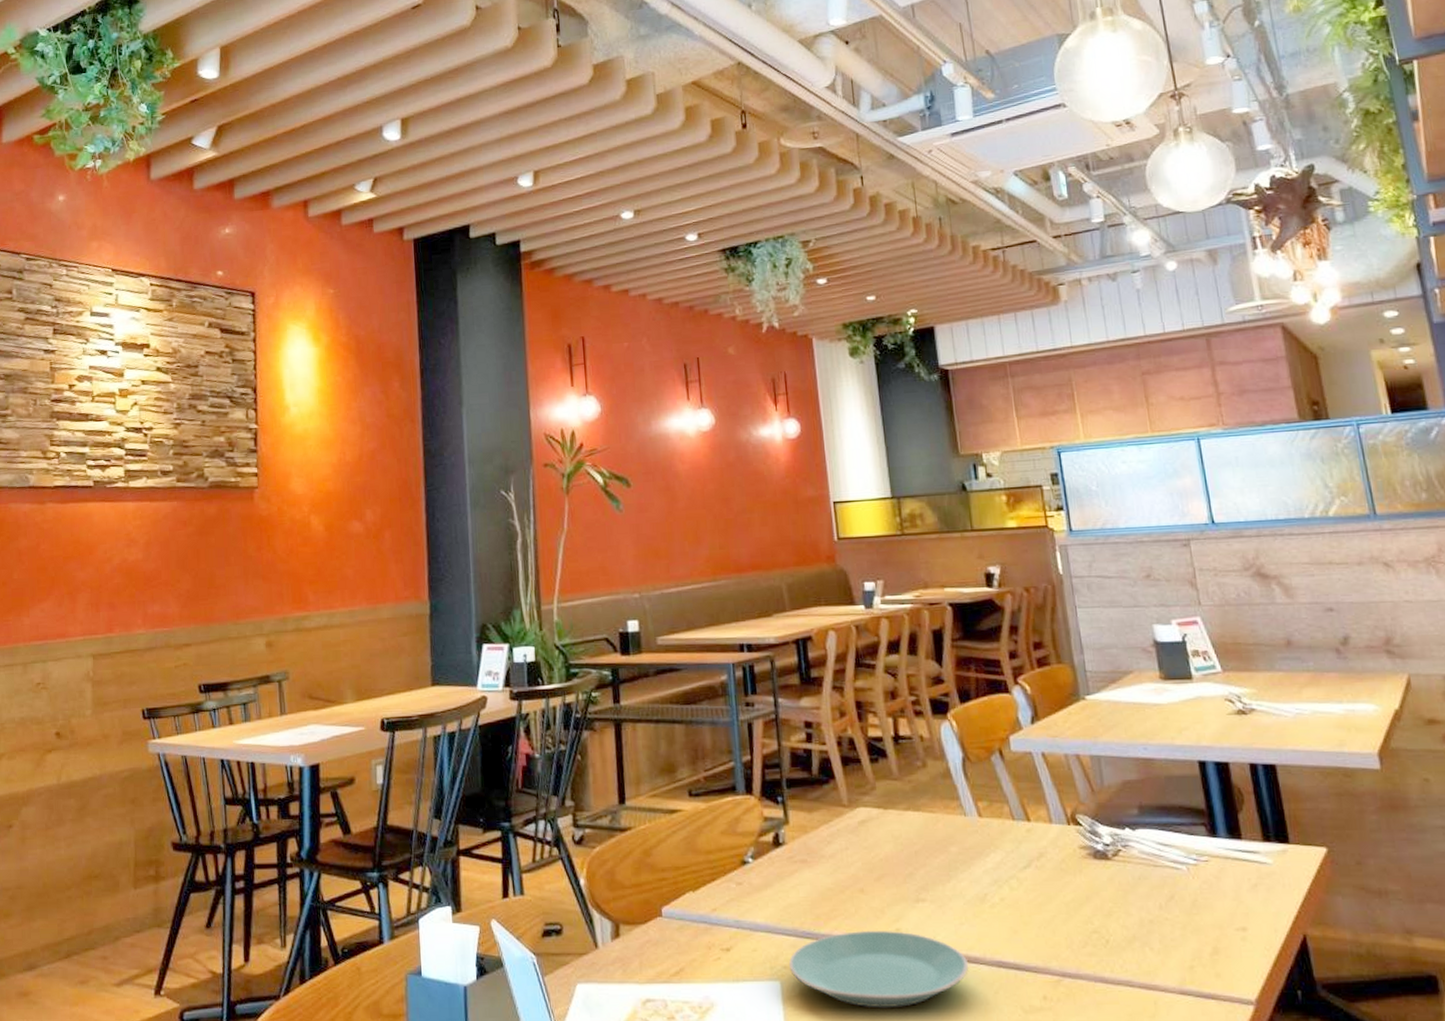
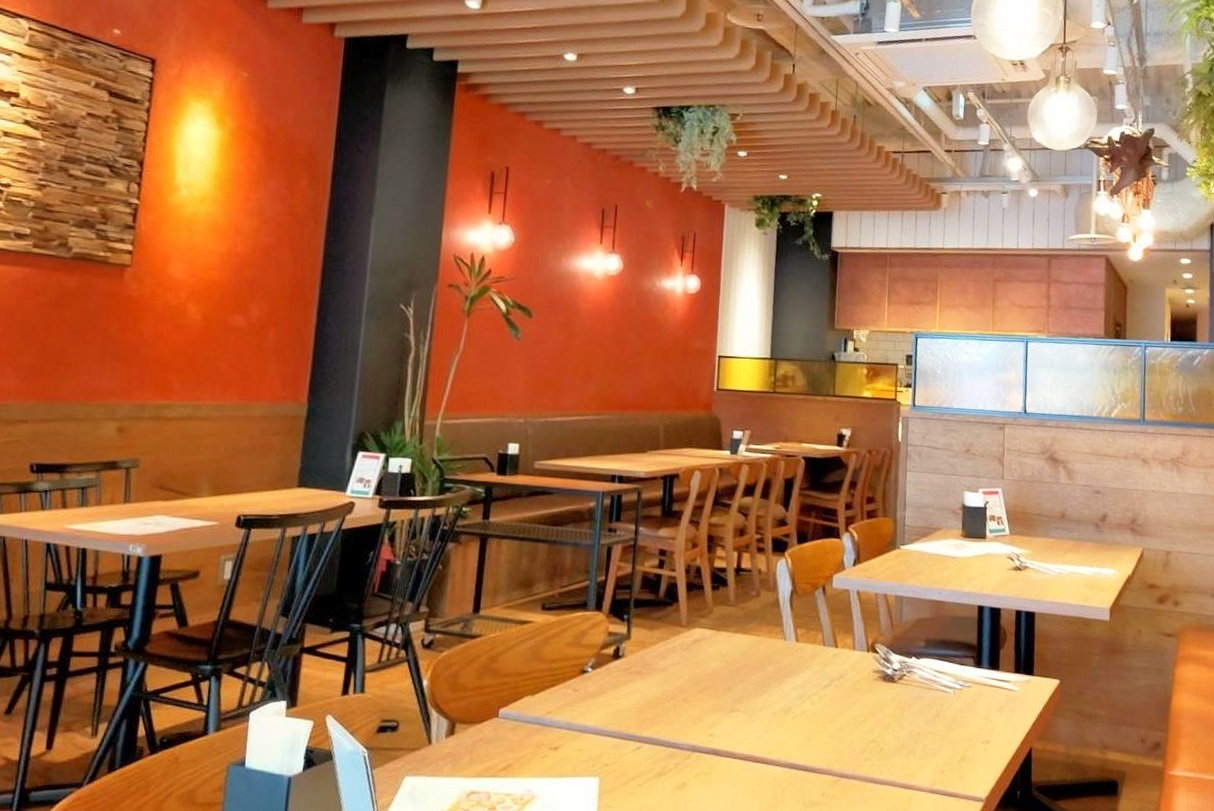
plate: present [789,930,969,1008] -> none [610,734,766,802]

